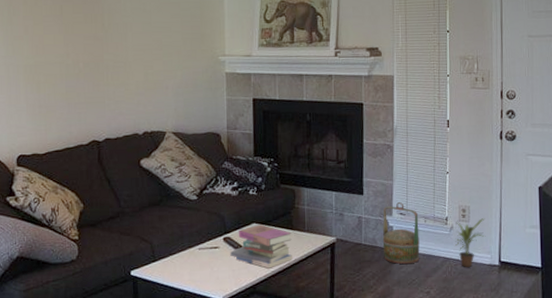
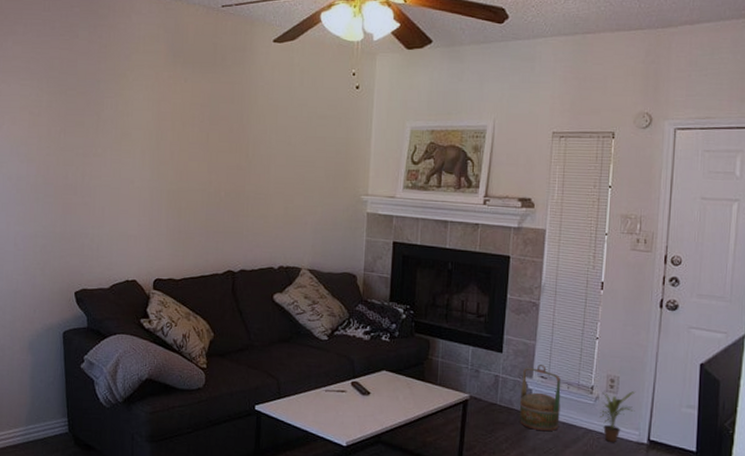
books: present [230,225,292,269] -> none [357,372,423,419]

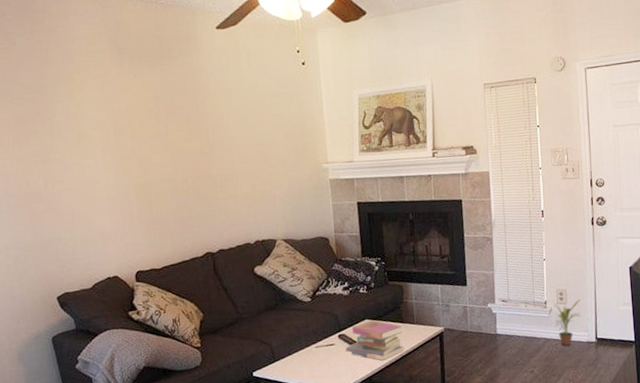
books: none [357,372,423,419] -> present [345,320,404,361]
decorative basket: present [519,365,561,431] -> none [486,290,523,348]

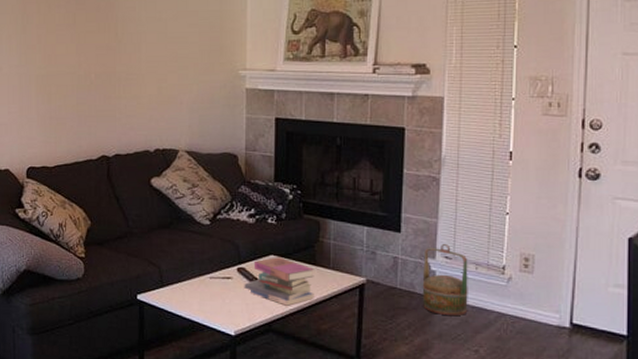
decorative basket: none [486,290,523,348] -> present [422,244,468,315]
potted plant: present [554,299,583,346] -> none [514,270,554,327]

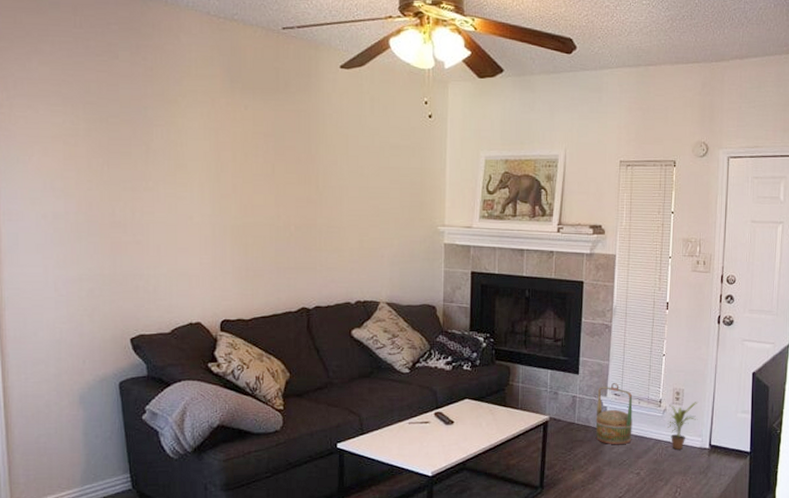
books: present [244,257,314,306] -> none [441,401,504,445]
potted plant: none [514,270,554,327] -> present [667,402,699,450]

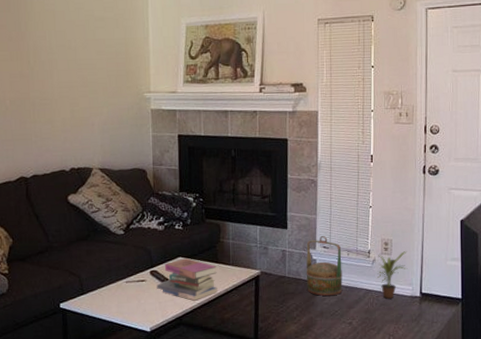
books: none [441,401,504,445] -> present [157,258,218,301]

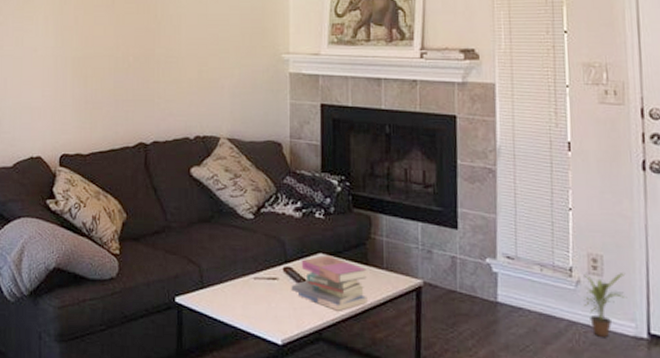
decorative basket: present [306,236,343,296] -> none [484,242,535,324]

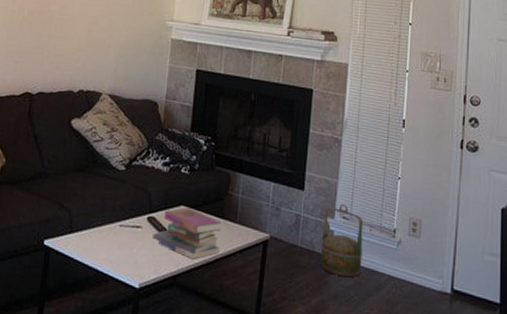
decorative basket: none [484,242,535,324] -> present [321,204,364,277]
potted plant: present [583,273,627,337] -> none [402,236,439,291]

